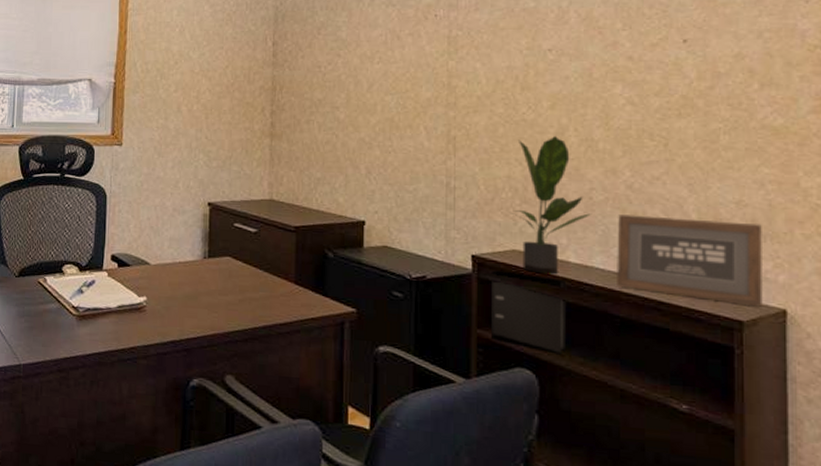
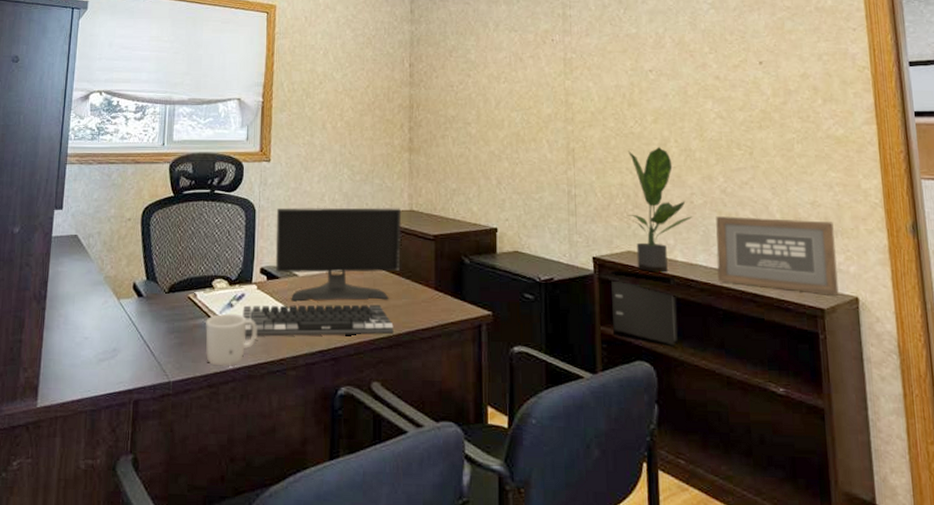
mug: none [55,299,108,353] -> present [205,313,257,367]
computer keyboard: none [93,292,250,328] -> present [242,304,394,337]
computer monitor: none [126,193,260,292] -> present [275,207,401,301]

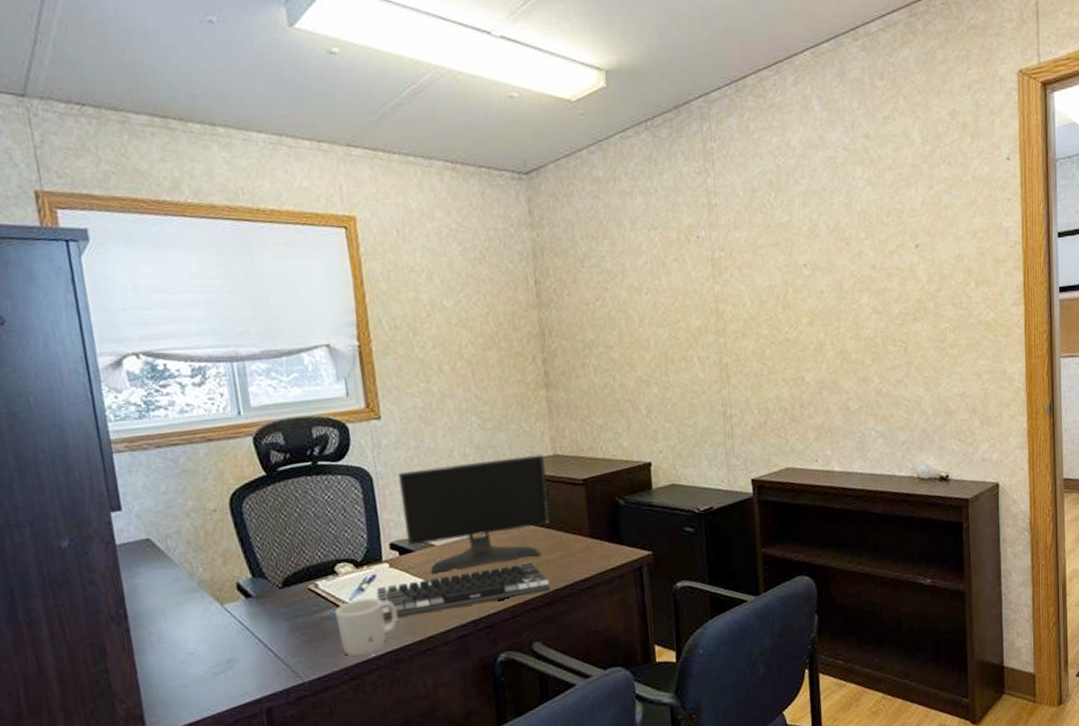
binder: present [611,270,679,347] -> none [770,488,837,558]
potted plant: present [625,146,694,272] -> none [782,351,850,486]
picture frame: present [716,216,839,296] -> none [871,411,982,487]

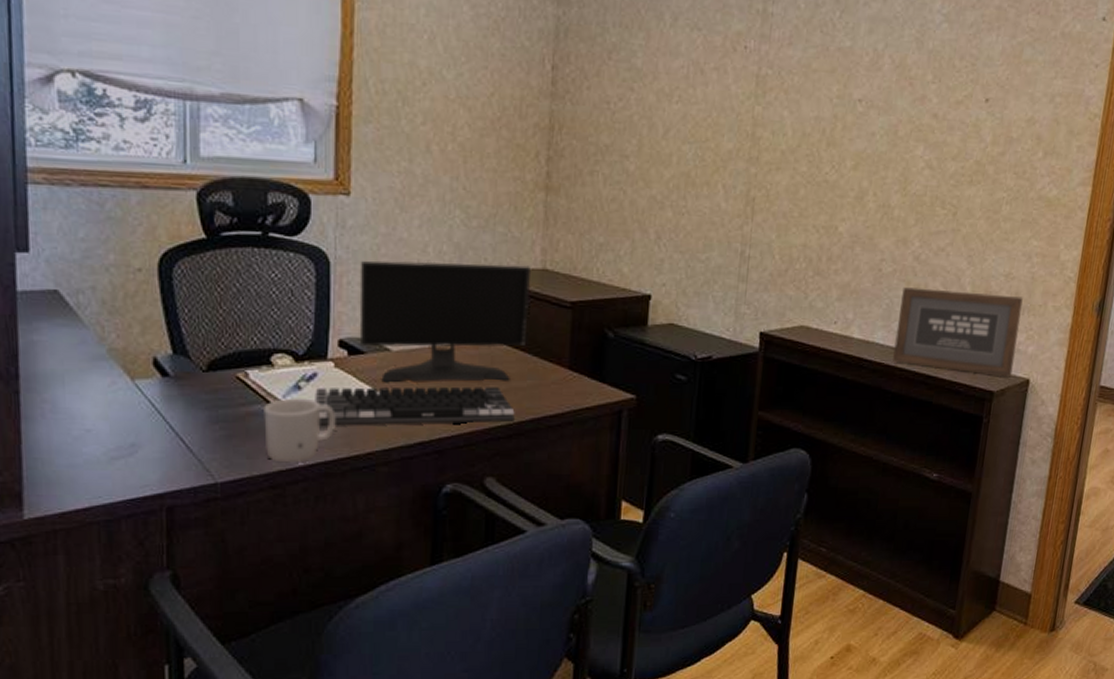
picture frame: none [871,411,982,487] -> present [893,287,1023,378]

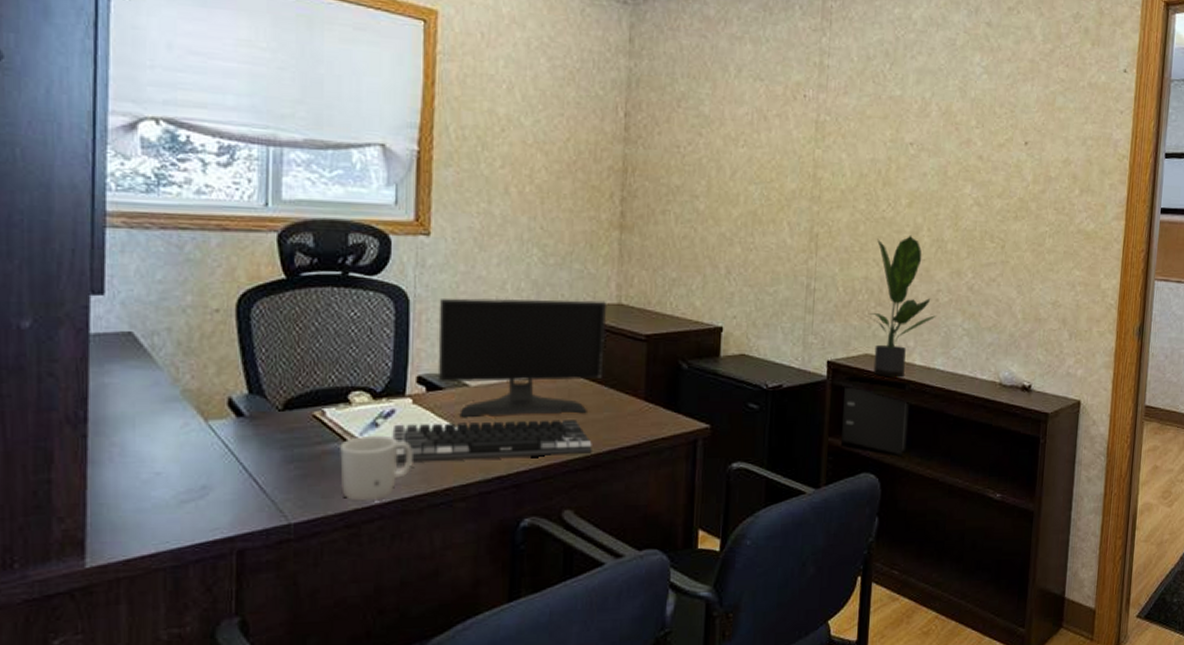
binder: none [771,348,848,433] -> present [841,376,911,457]
potted plant: none [803,199,880,350] -> present [866,234,938,376]
picture frame: present [893,287,1023,378] -> none [952,316,1070,399]

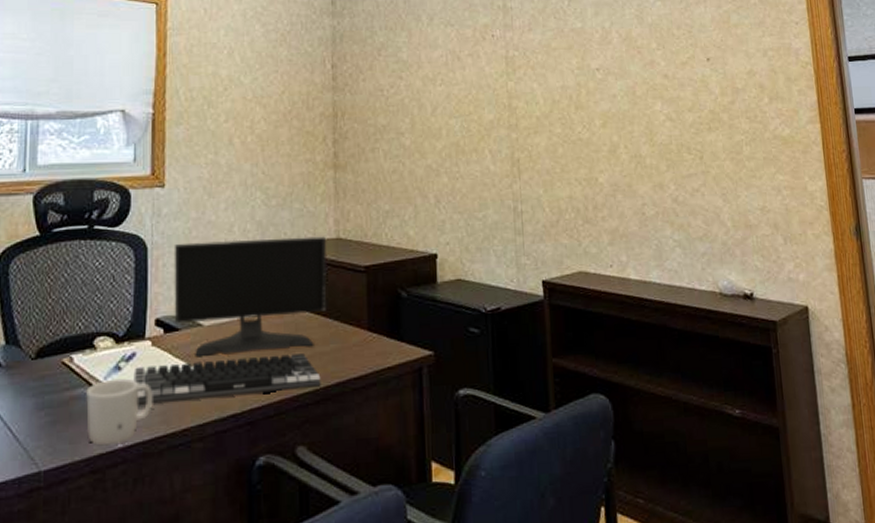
binder: present [841,376,911,457] -> none [562,294,635,375]
potted plant: present [866,234,938,376] -> none [575,153,646,293]

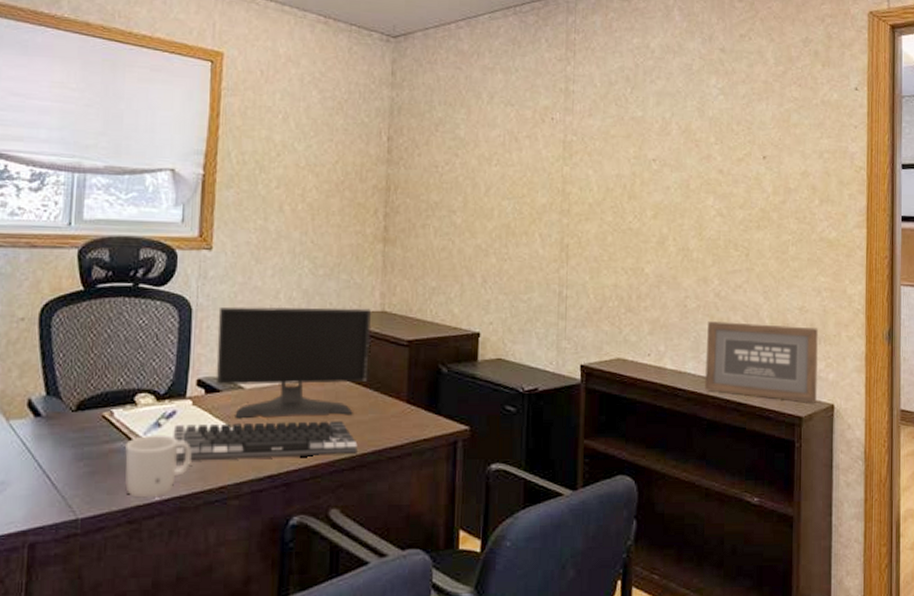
picture frame: none [668,226,790,306] -> present [704,321,819,403]

